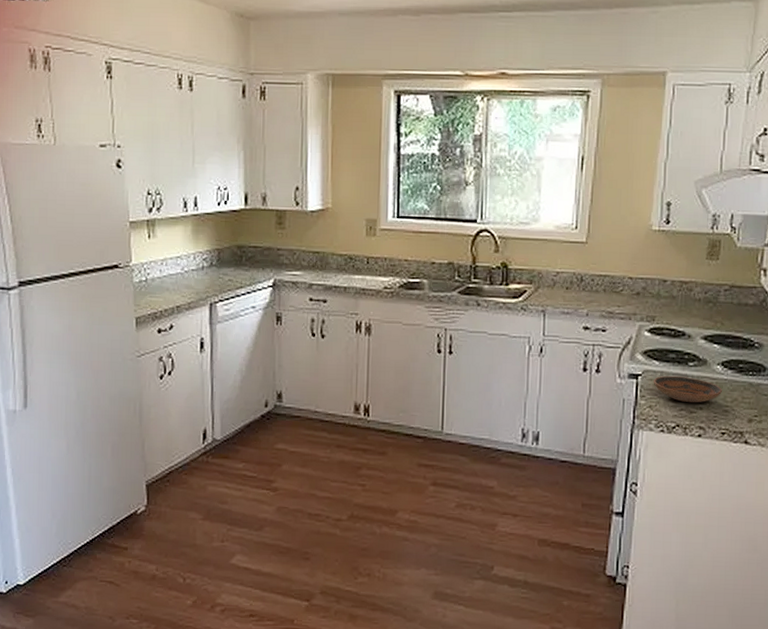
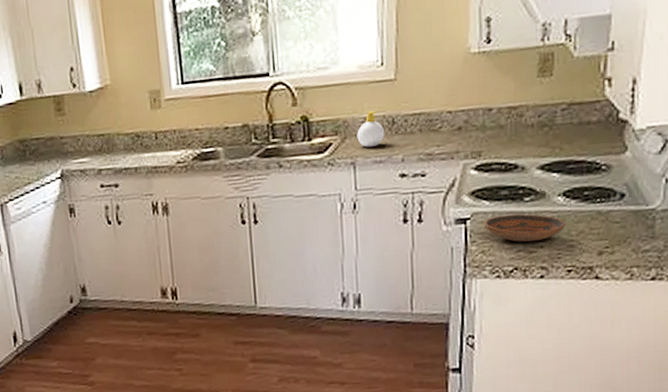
soap bottle: none [549,267,574,299] -> present [357,111,385,147]

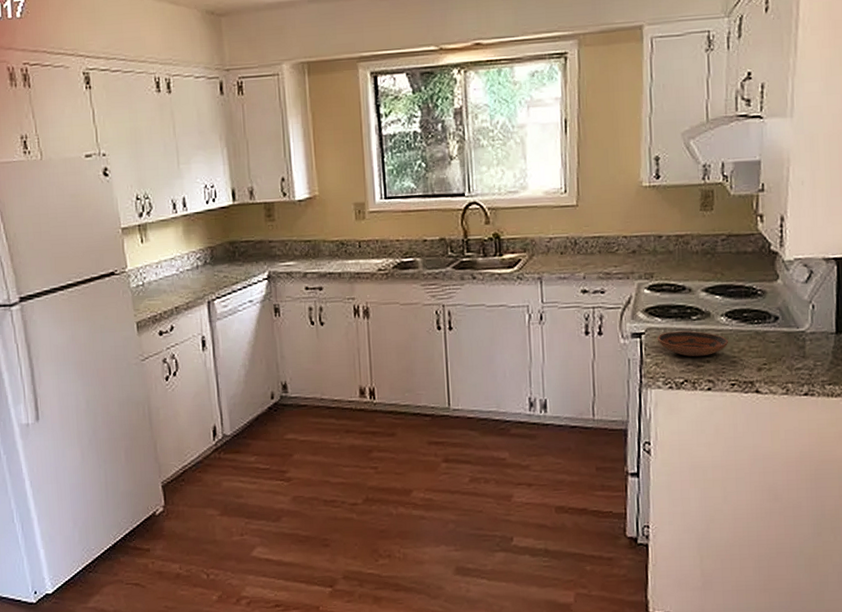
soap bottle: present [357,111,385,147] -> none [543,232,568,265]

